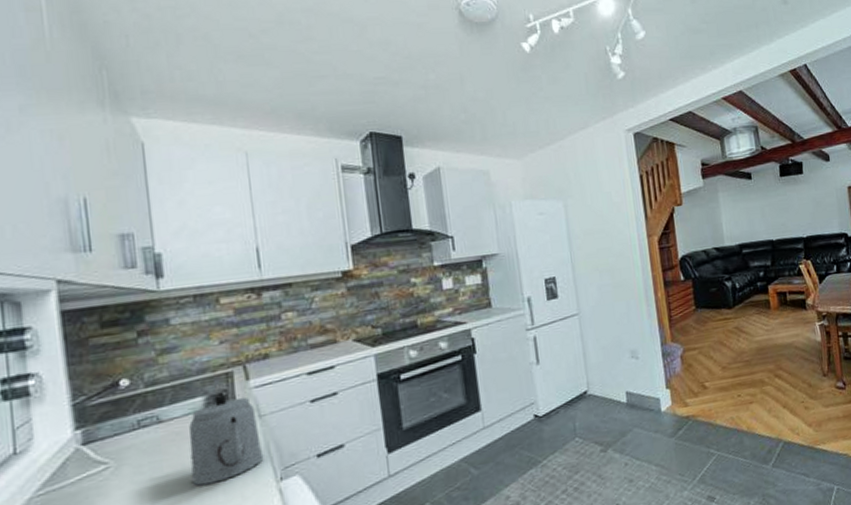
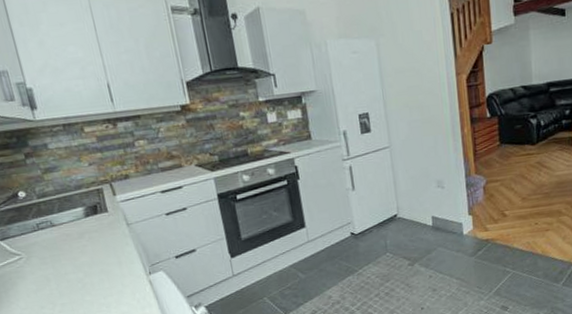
teapot: present [189,395,262,486] -> none [75,206,134,275]

